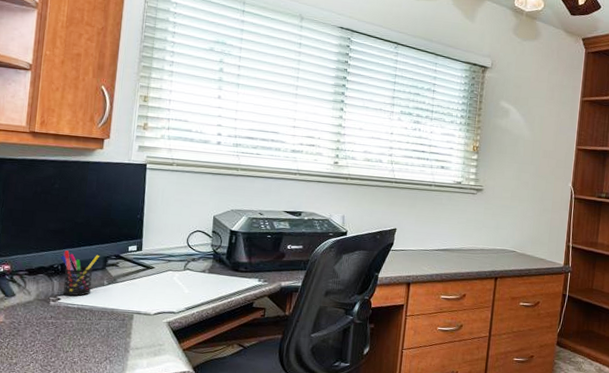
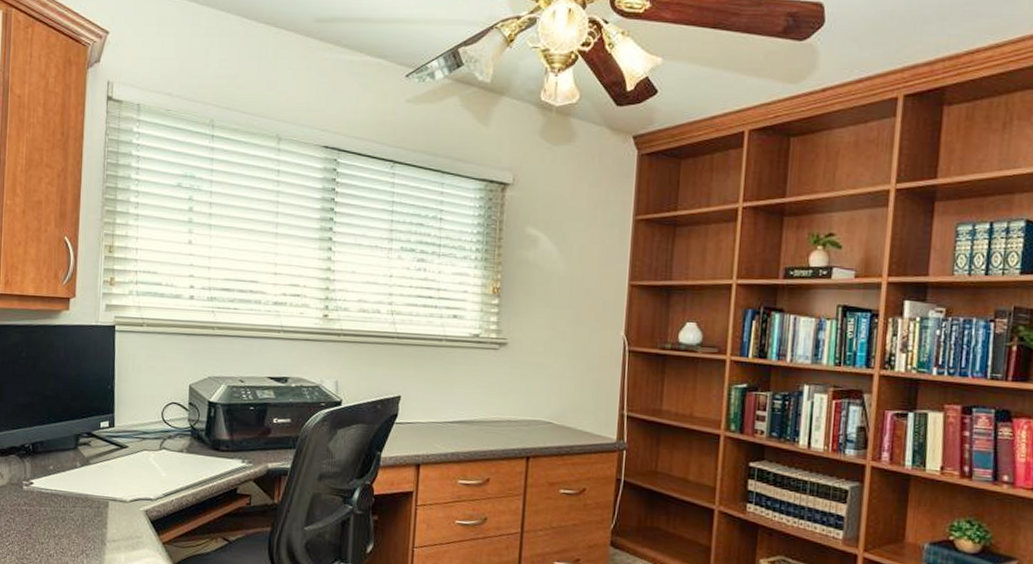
pen holder: present [60,250,99,296] -> none [31,428,70,480]

